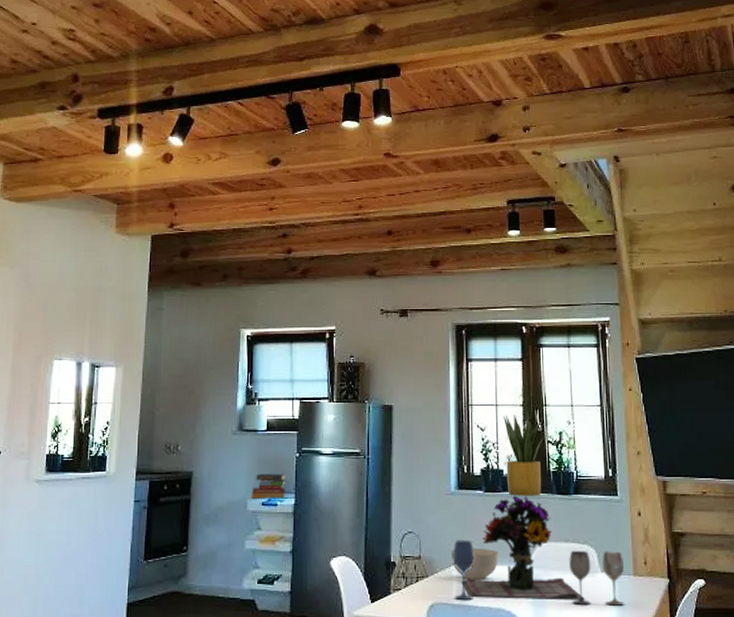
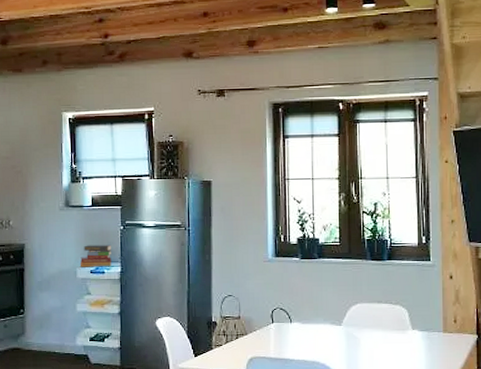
bowl: present [450,548,498,580] -> none [268,309,314,337]
wineglass: present [453,539,474,600] -> none [270,301,290,354]
flower arrangement: present [461,492,585,599] -> none [278,259,396,353]
planter: present [504,412,545,496] -> none [320,185,360,263]
wineglass: present [569,550,625,606] -> none [381,310,434,359]

